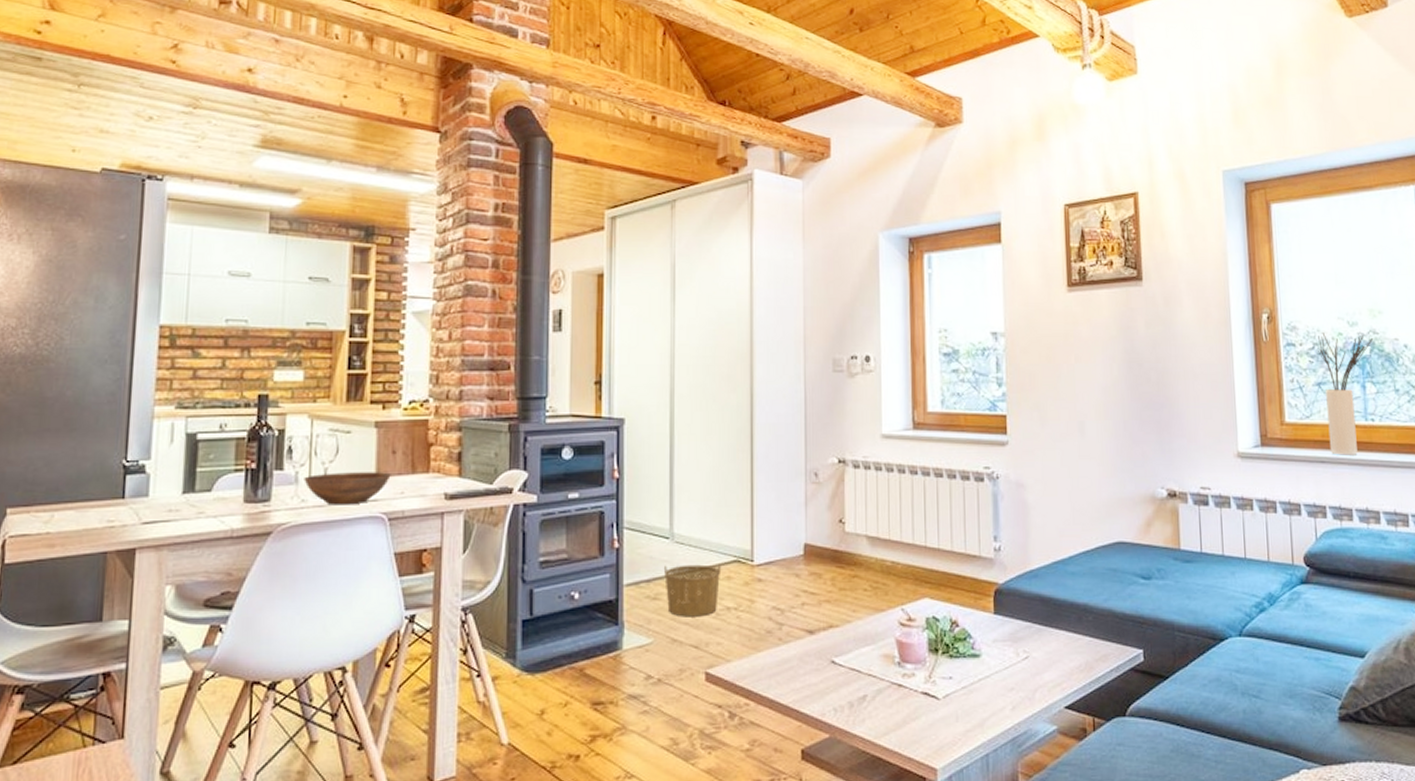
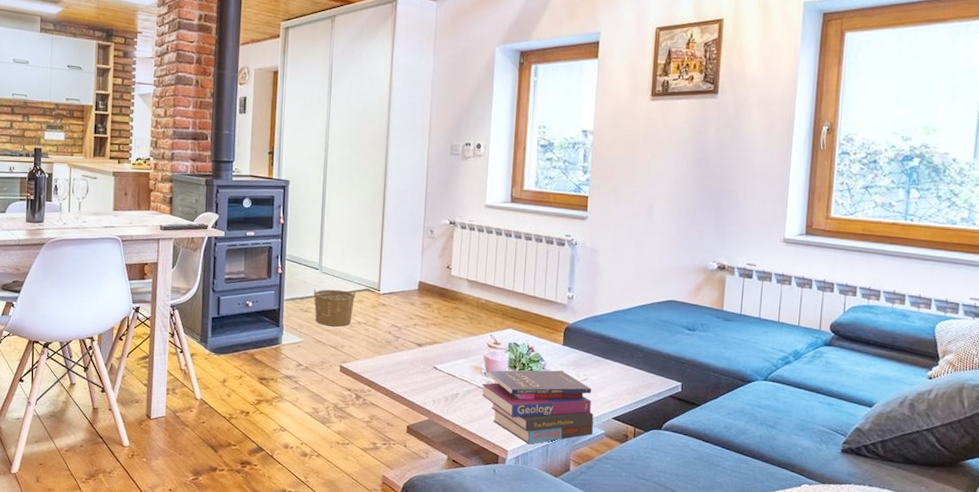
bowl: present [304,472,391,505] -> none [65,206,124,229]
books: none [896,649,1044,757] -> present [482,370,594,445]
vase: present [1318,333,1373,457] -> none [868,145,923,249]

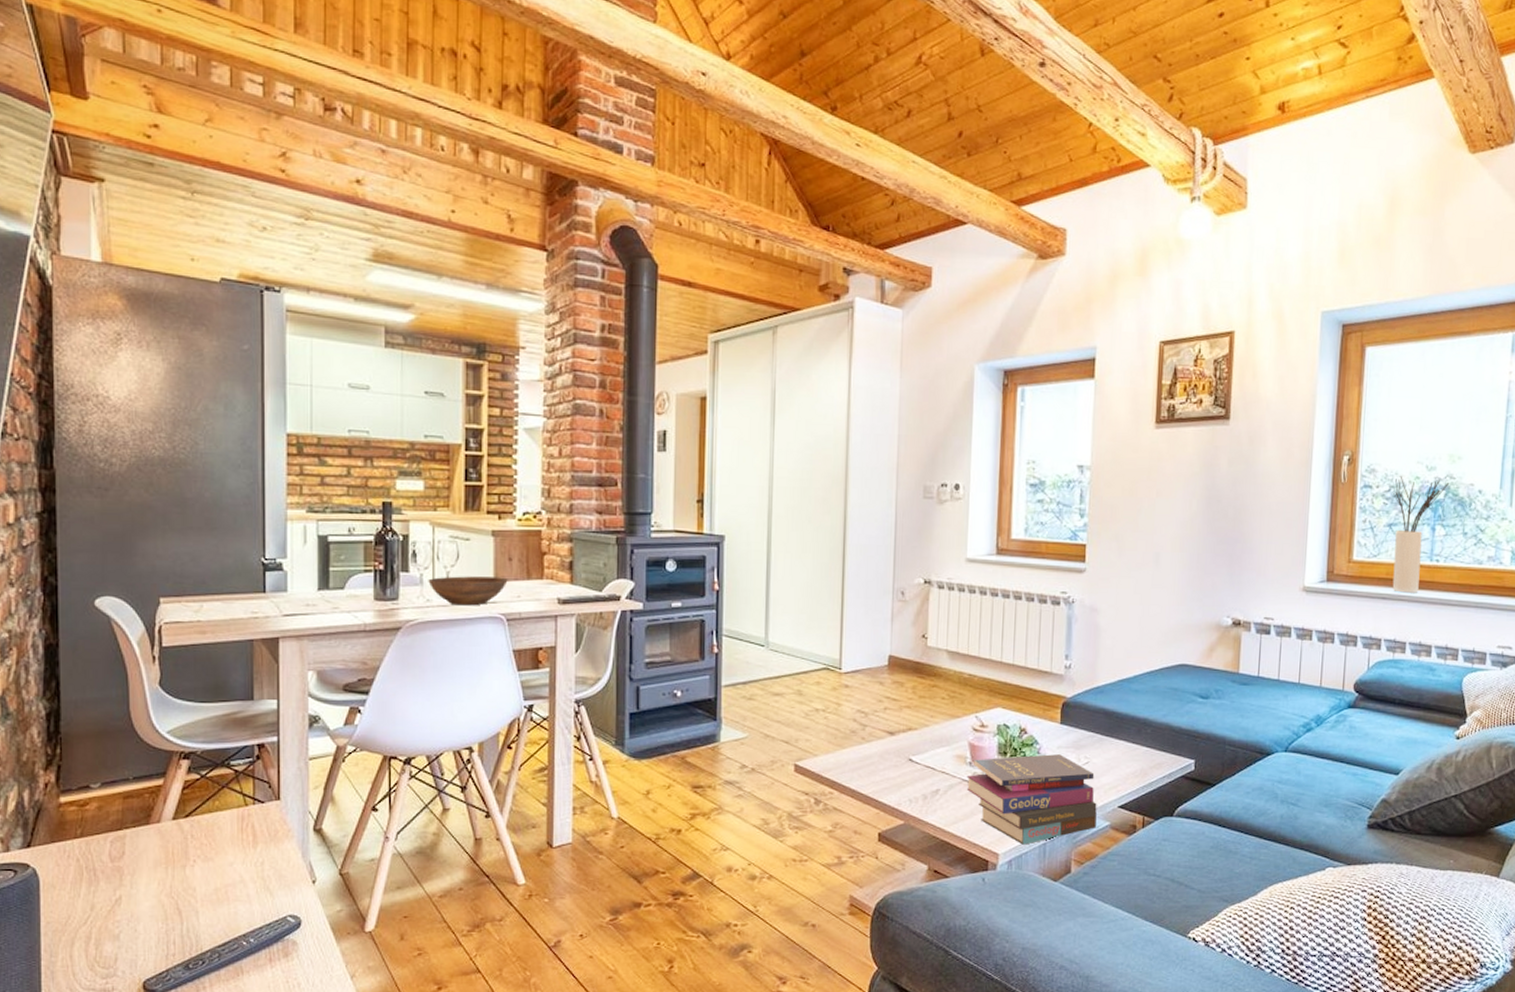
bowl: none [65,206,124,229] -> present [428,576,508,606]
basket: present [314,288,356,327] -> none [759,670,812,716]
vase: none [868,145,923,249] -> present [1392,476,1449,594]

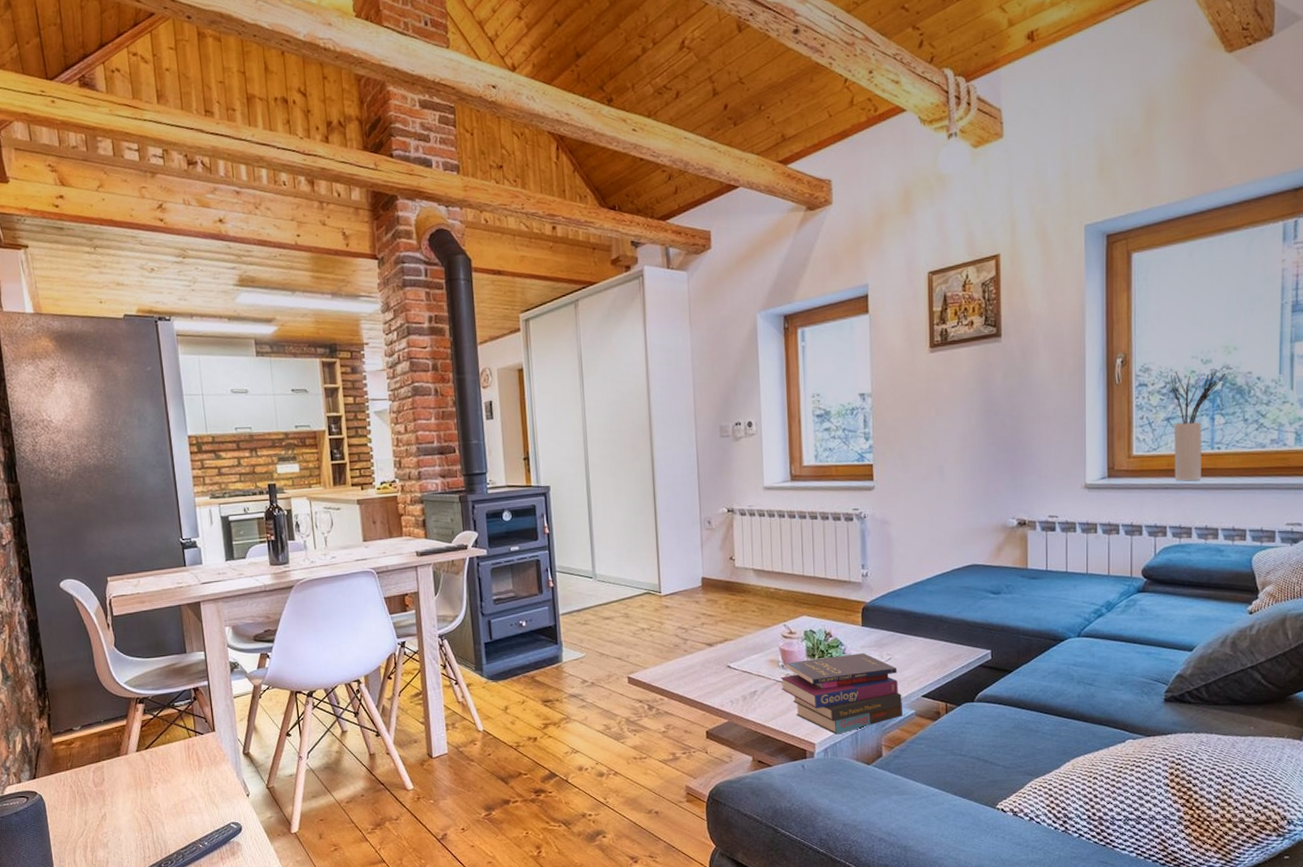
bowl: present [428,576,508,606] -> none [310,538,374,564]

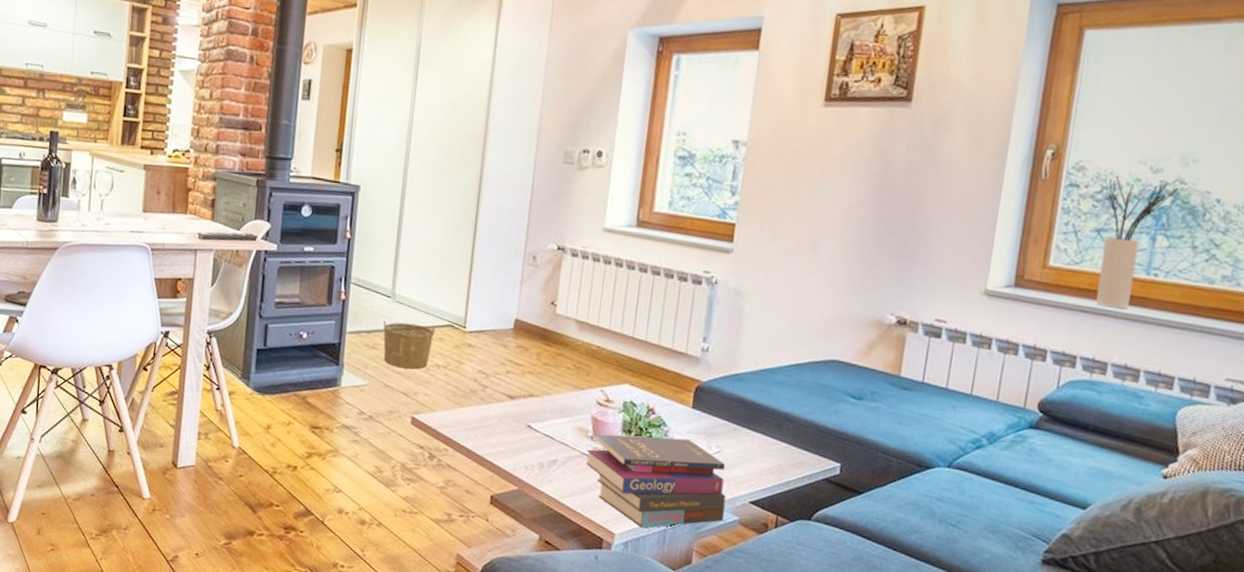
basket: none [590,596,636,637] -> present [383,320,436,370]

